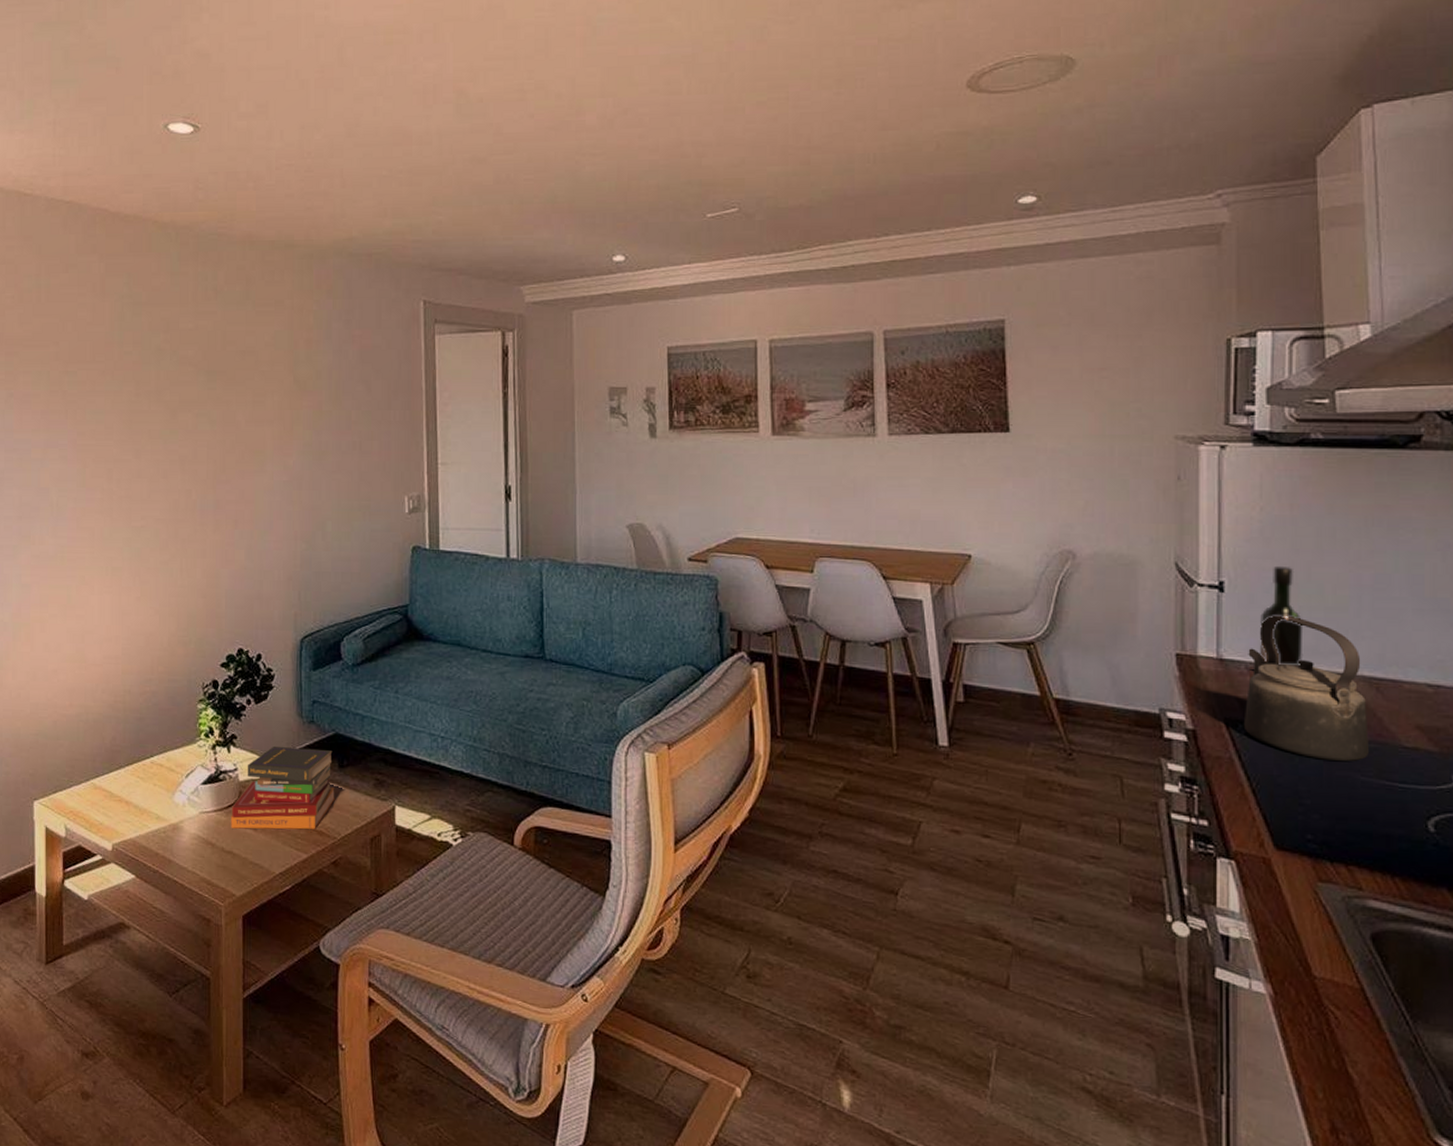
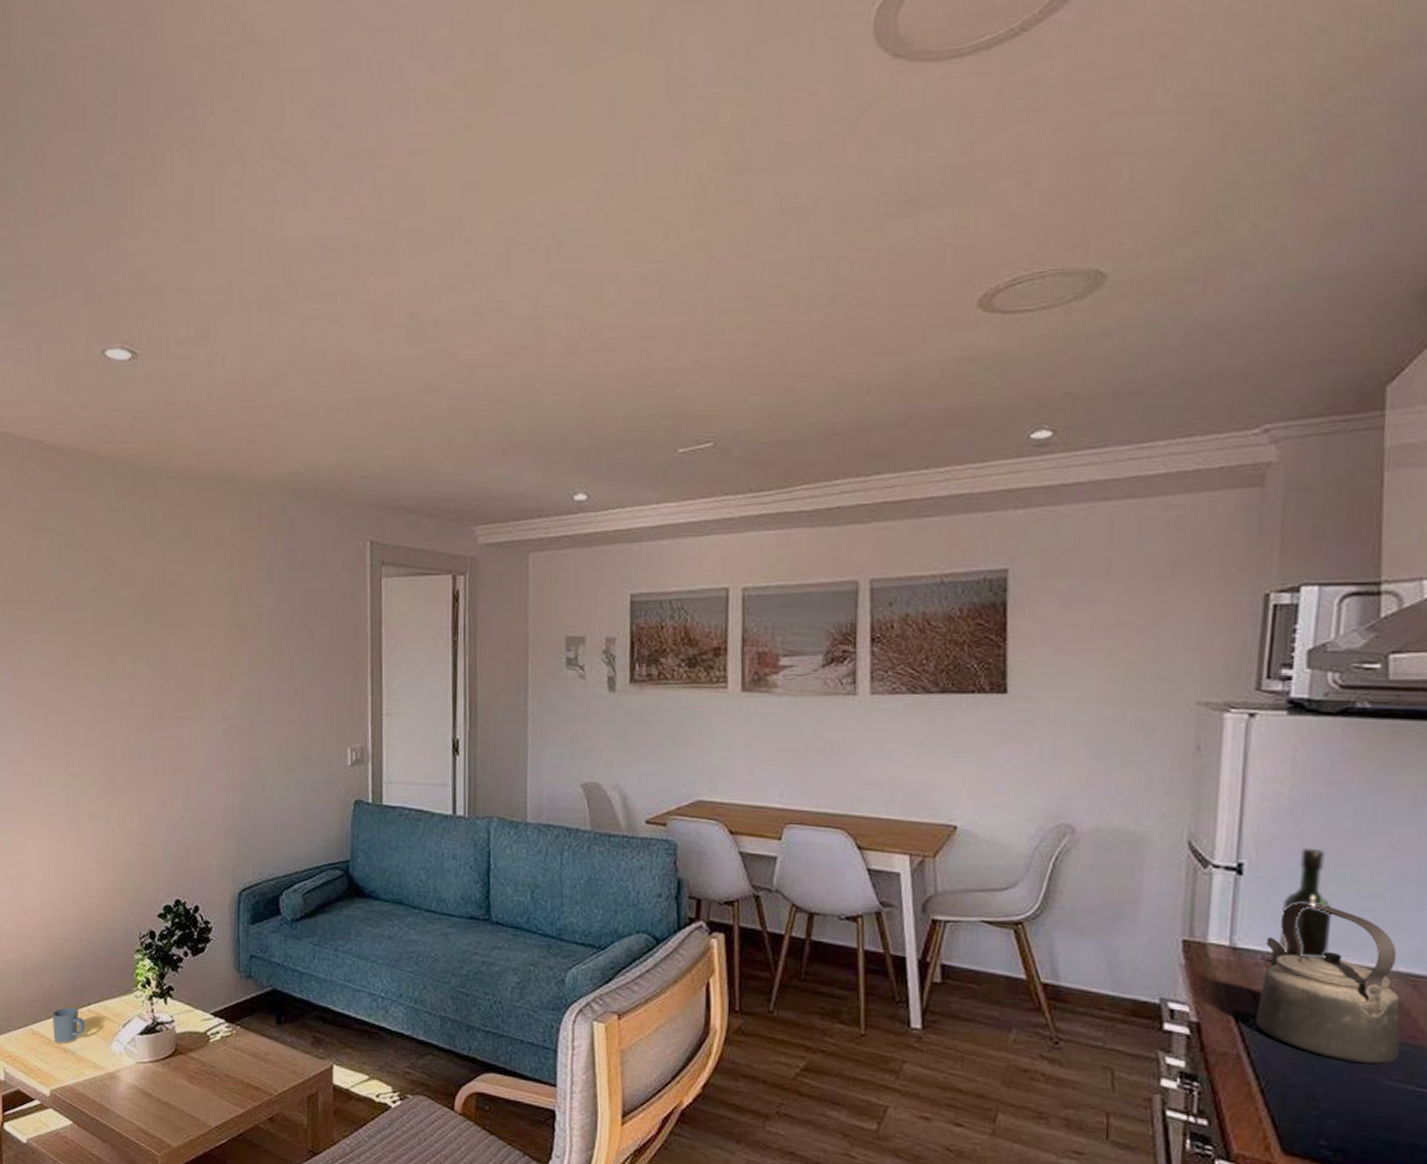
mug: none [115,760,149,798] -> present [53,1007,86,1045]
books: present [231,747,335,830] -> none [167,1000,272,1085]

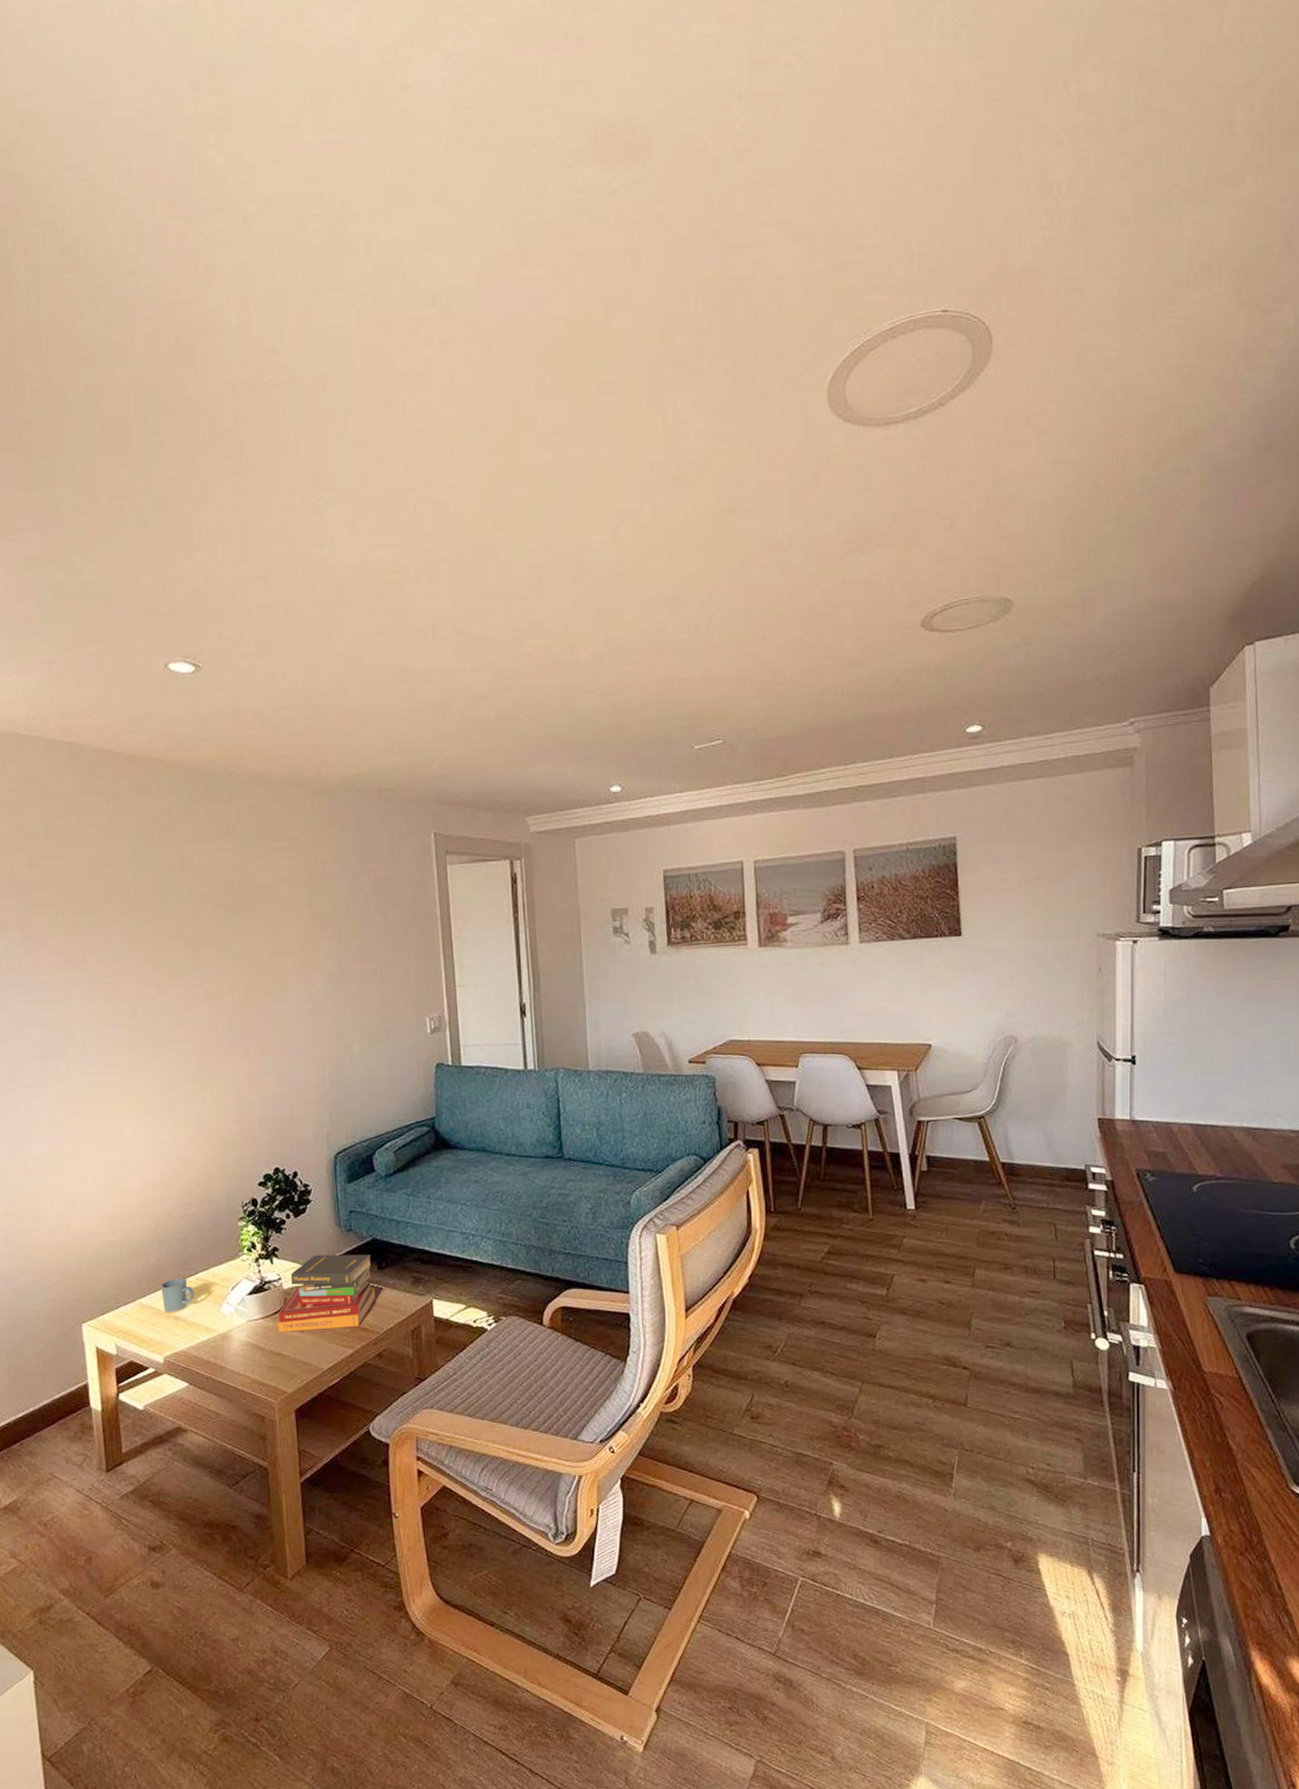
books: none [167,1000,272,1085] -> present [277,1254,376,1332]
kettle: present [1255,903,1401,1065] -> none [1151,1082,1247,1198]
bottle: present [1280,847,1333,957] -> none [1164,1039,1197,1122]

